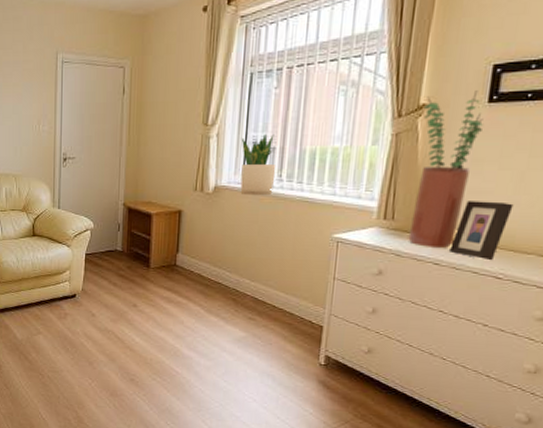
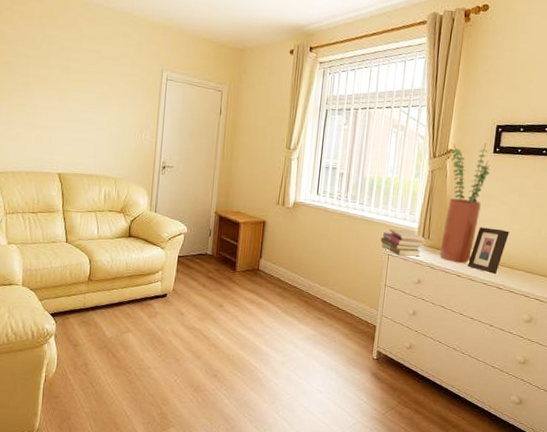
planter: present [240,133,275,196] -> none [314,160,343,213]
books: none [326,210,387,243] -> present [380,229,425,257]

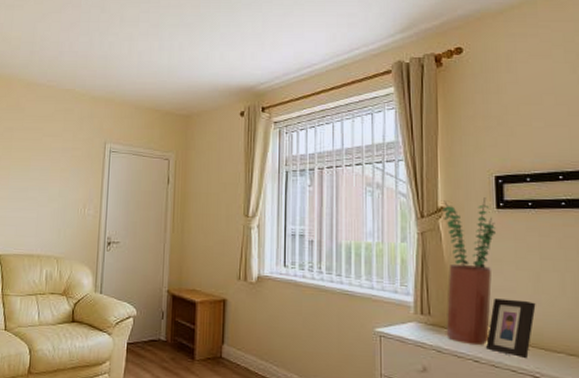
books: present [380,229,425,257] -> none [368,304,424,338]

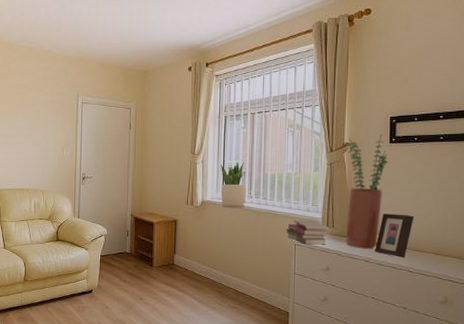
planter: none [280,226,314,288] -> present [220,161,246,209]
books: none [368,304,424,338] -> present [286,220,329,245]

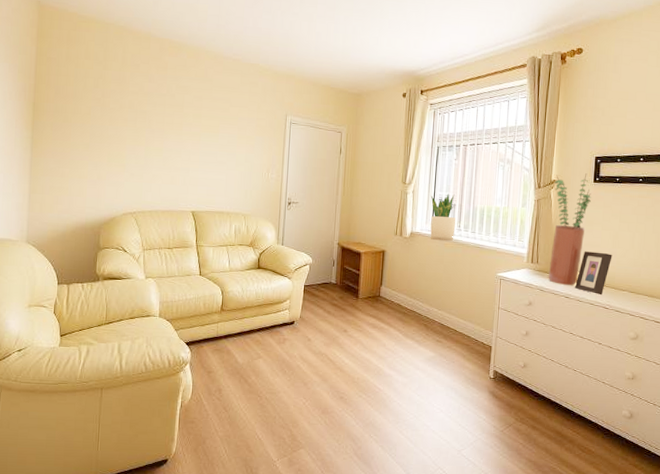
books: present [286,220,329,245] -> none [492,255,534,280]

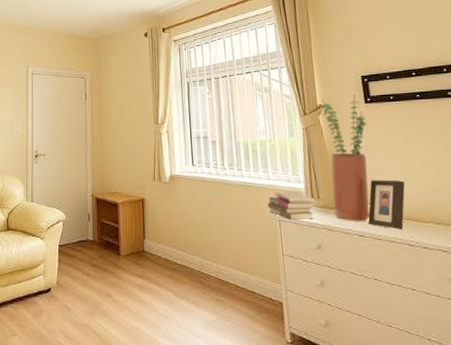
planter: present [430,193,455,242] -> none [187,129,219,183]
books: none [492,255,534,280] -> present [267,192,315,220]

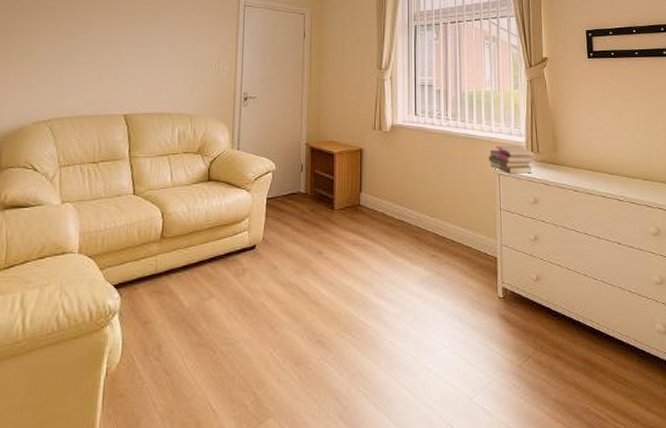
vase: present [321,94,370,222] -> none [546,49,588,177]
picture frame: present [368,180,406,231] -> none [583,135,619,186]

